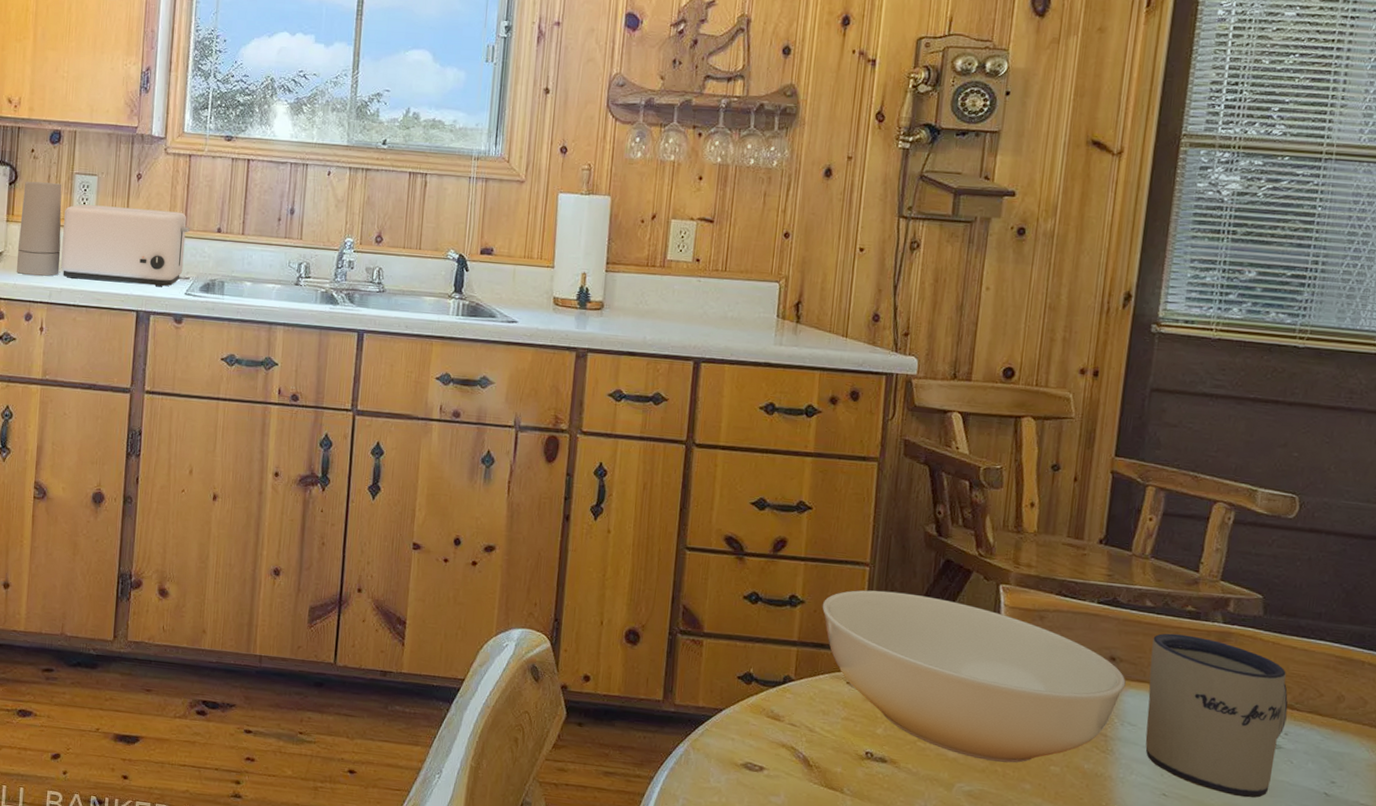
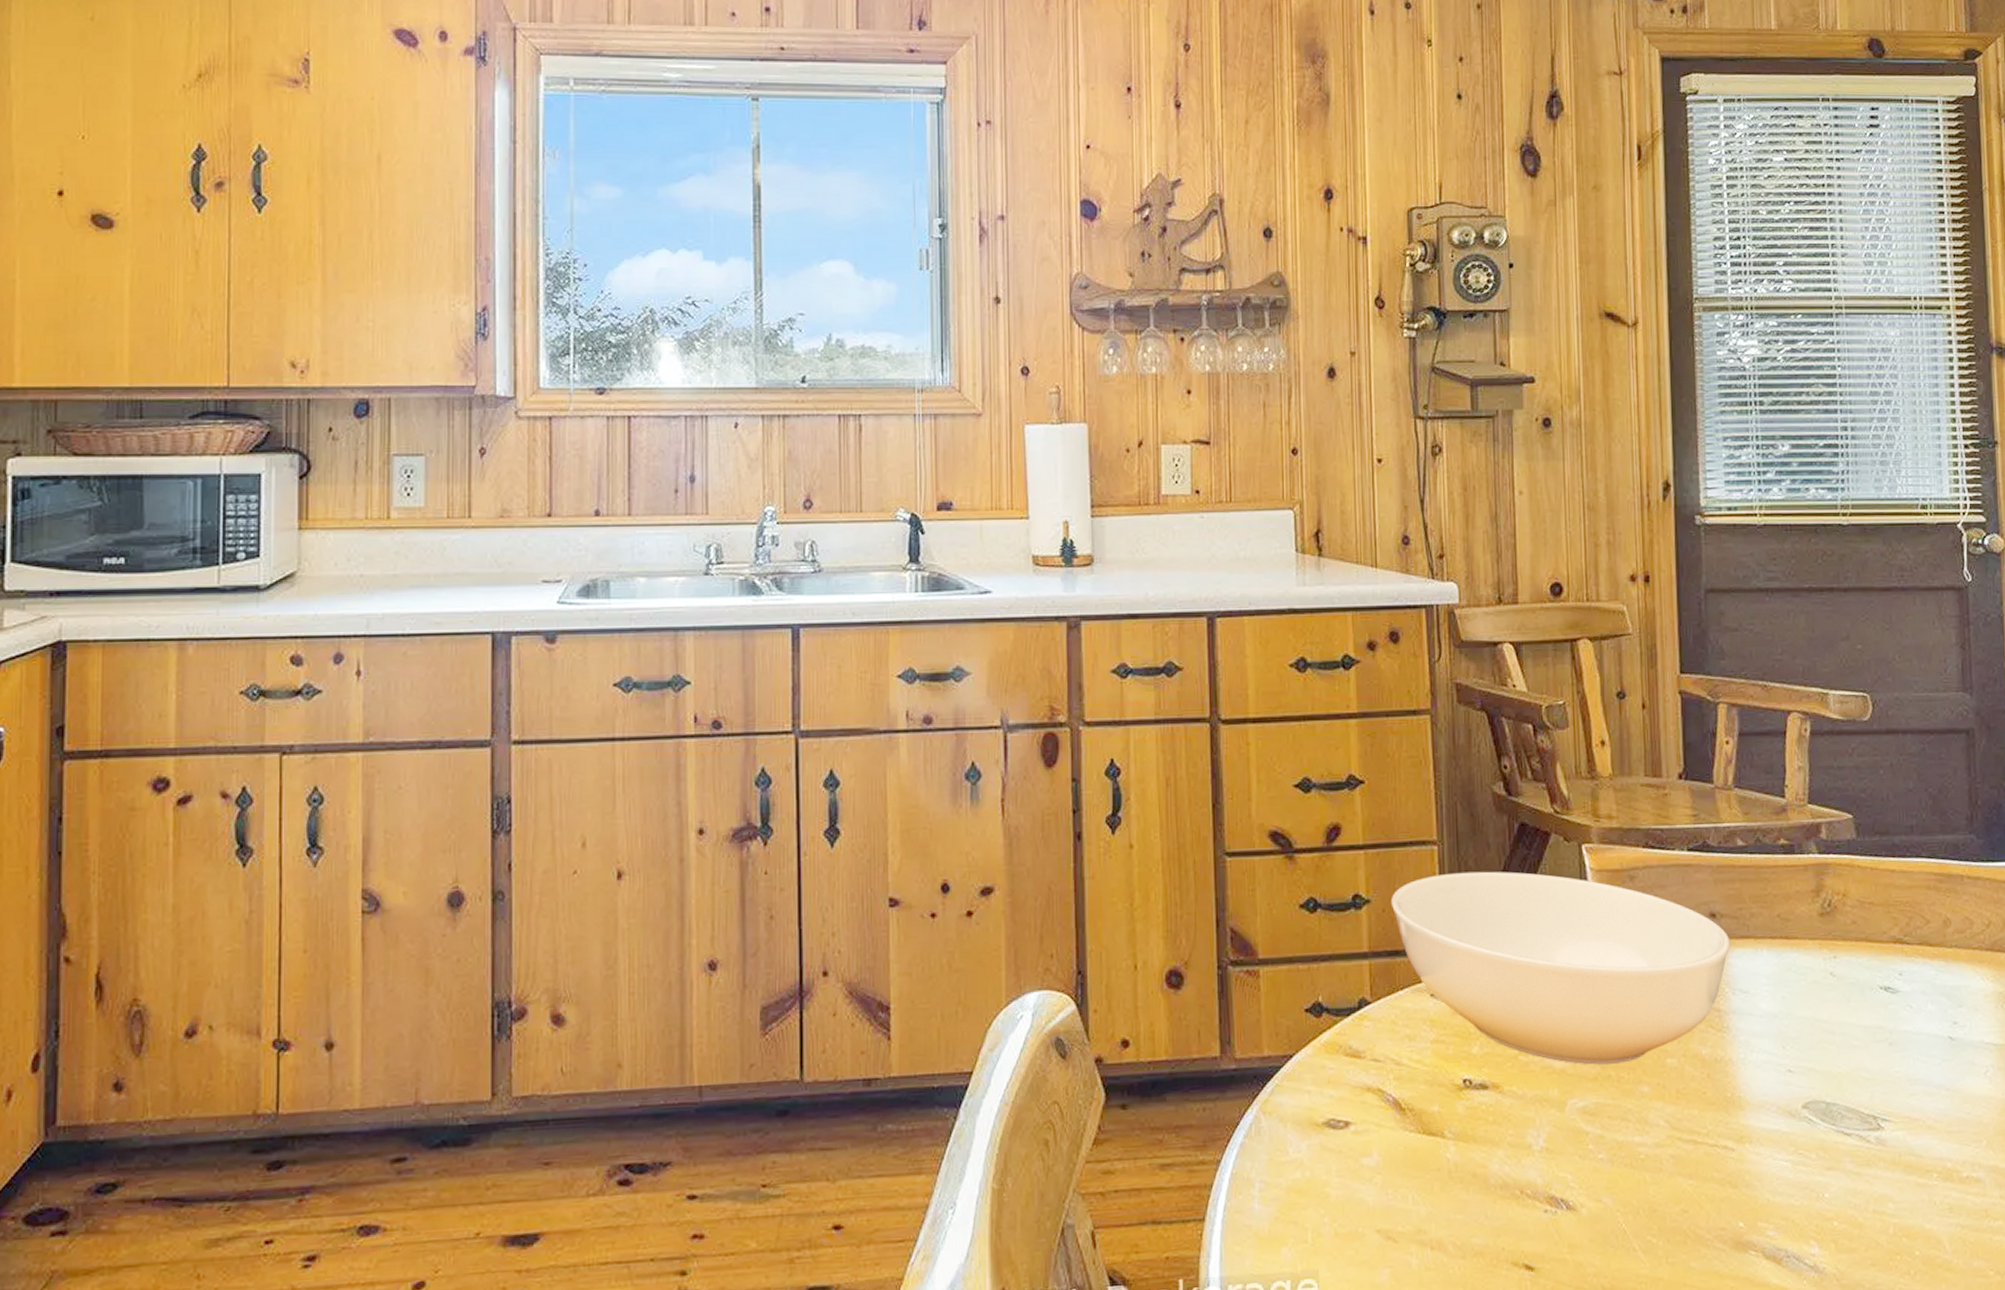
canister: present [16,181,62,276] -> none [316,471,379,600]
toaster: present [61,204,191,286] -> none [381,494,558,598]
mug: present [1145,633,1288,798] -> none [1750,873,1898,1059]

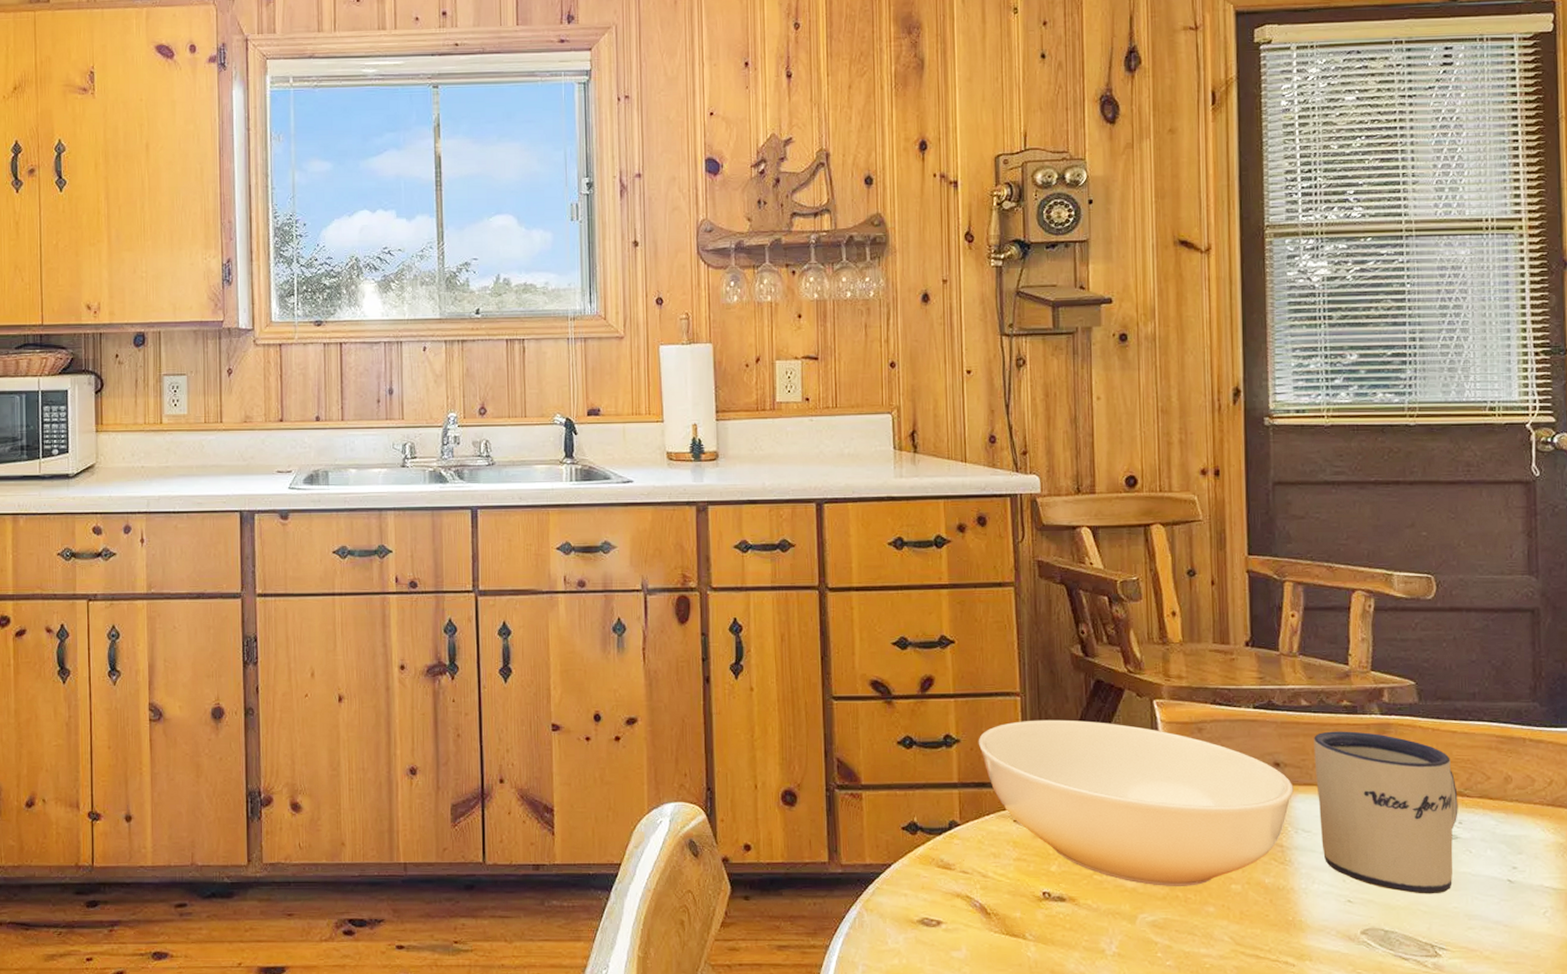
mug: none [1750,873,1898,1059] -> present [1314,731,1458,894]

